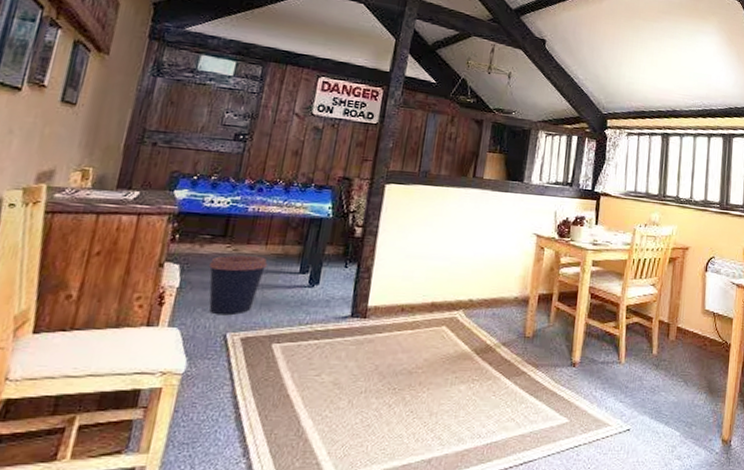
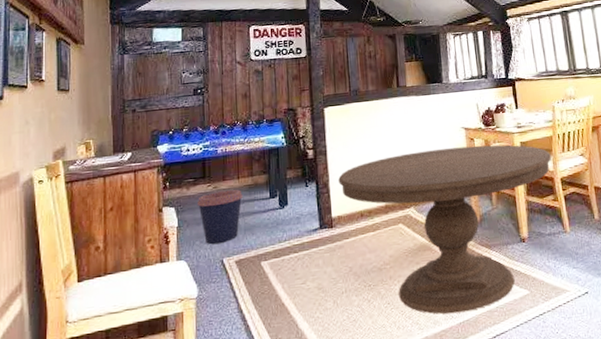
dining table: none [384,250,622,433] -> present [338,144,551,314]

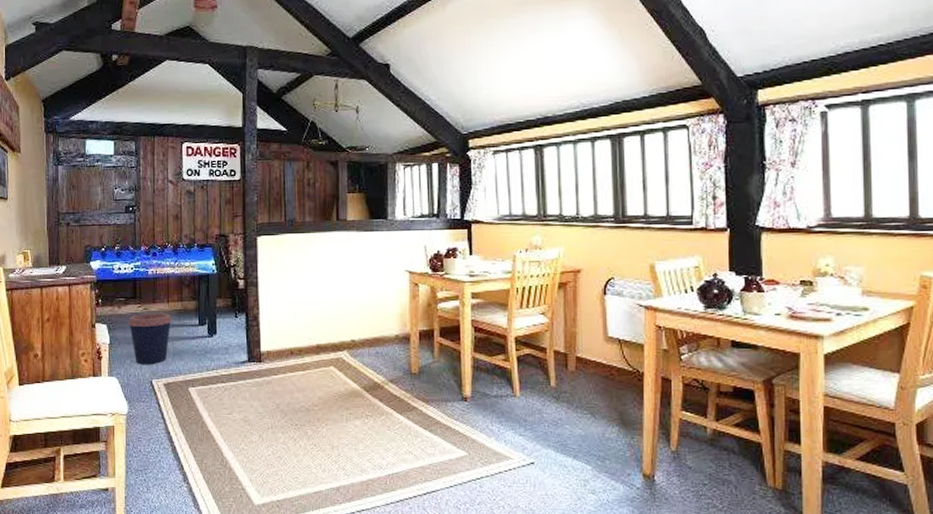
dining table: present [338,144,551,314] -> none [269,291,506,465]

